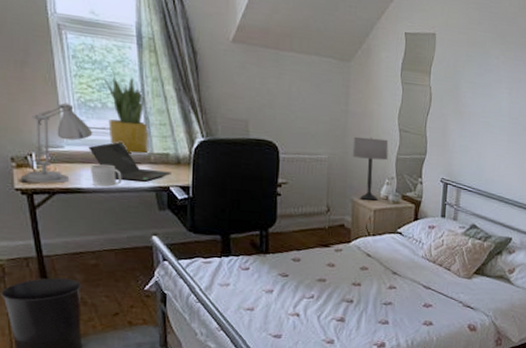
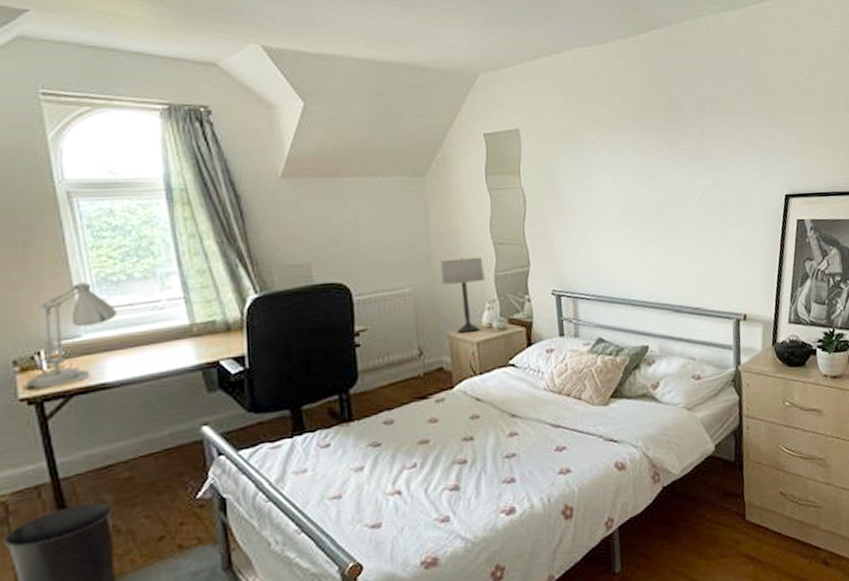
laptop: present [88,142,171,182] -> none [113,317,220,364]
mug: present [90,164,122,187] -> none [115,346,158,378]
planter: present [103,76,149,154] -> none [127,239,190,329]

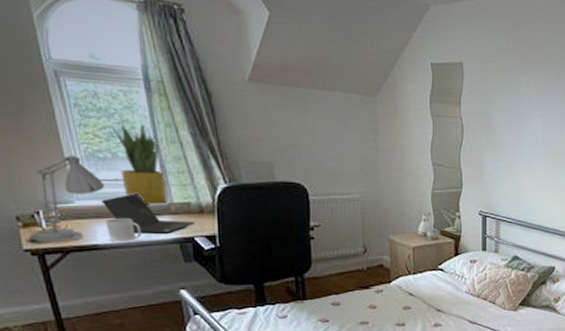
laptop: none [113,317,220,364] -> present [101,193,195,234]
mug: none [115,346,158,378] -> present [105,217,142,242]
planter: none [127,239,190,329] -> present [110,124,168,205]
table lamp: present [440,257,485,333] -> none [385,173,423,238]

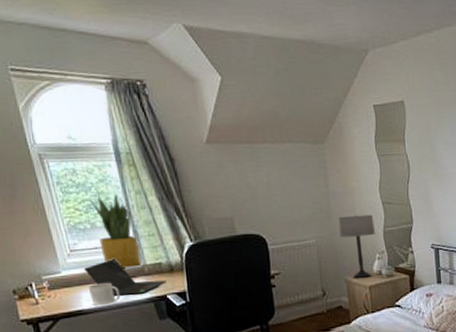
desk lamp: present [26,155,105,244] -> none [22,229,87,314]
table lamp: none [385,173,423,238] -> present [338,214,375,278]

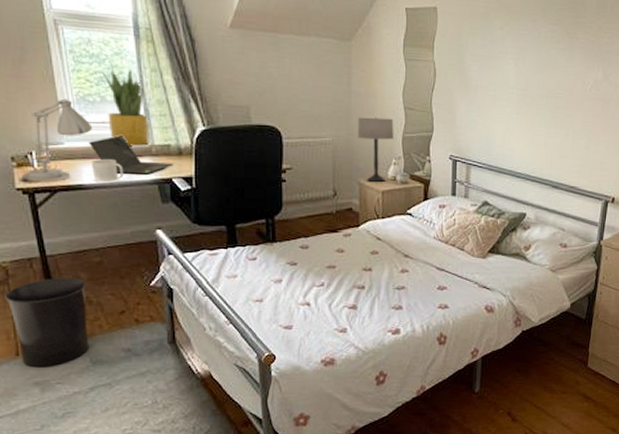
desk lamp: none [22,229,87,314] -> present [19,98,93,183]

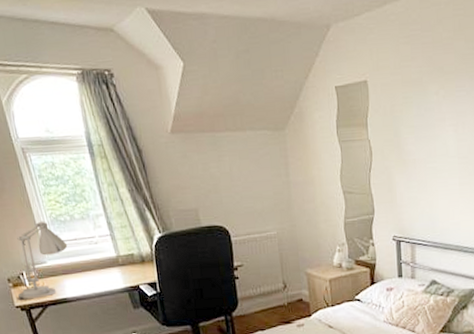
laptop: present [89,135,173,175] -> none [66,250,139,285]
mug: present [91,158,124,183] -> none [70,272,99,295]
planter: present [101,70,150,147] -> none [67,187,116,259]
table lamp: present [357,116,394,182] -> none [299,204,336,271]

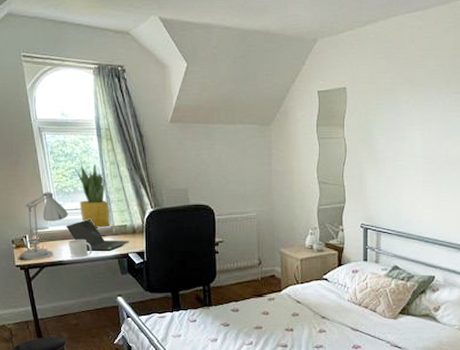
laptop: none [66,250,139,285] -> present [66,219,129,251]
planter: none [67,187,116,259] -> present [73,164,111,228]
mug: none [70,272,99,295] -> present [68,239,92,259]

